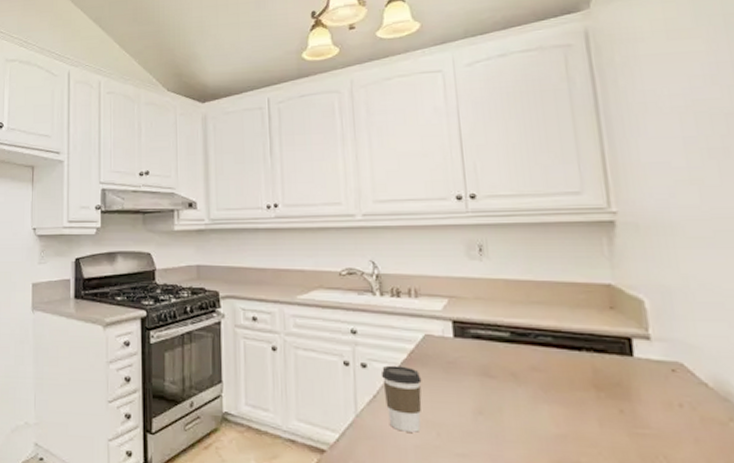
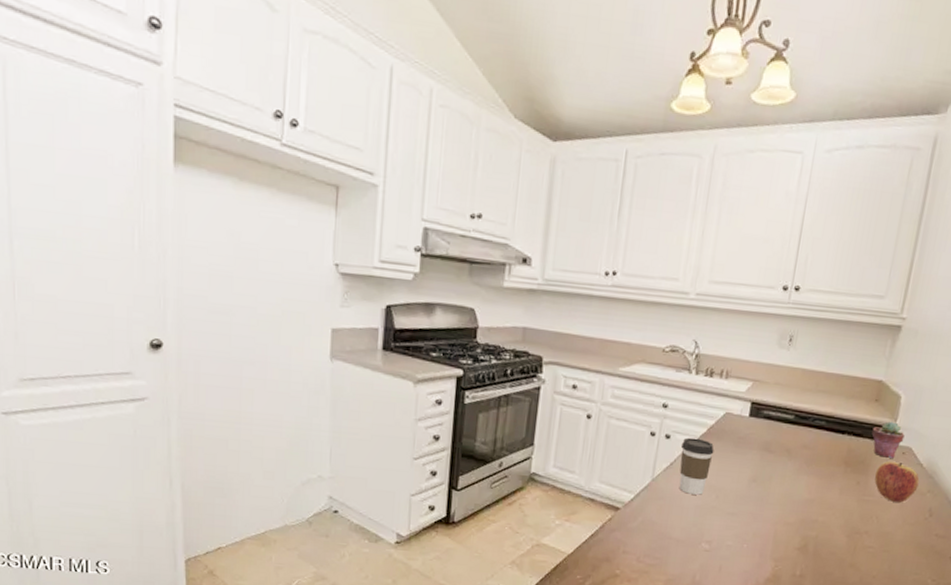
potted succulent: none [618,332,668,378] -> present [871,421,905,458]
apple: none [641,382,713,436] -> present [874,461,920,503]

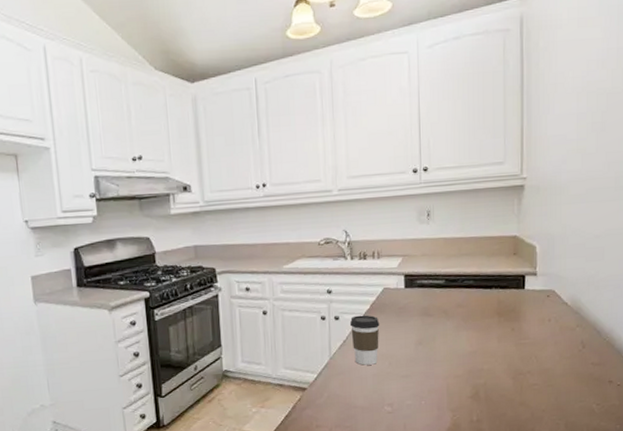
potted succulent: present [871,421,905,458] -> none [516,270,546,303]
apple: present [874,461,920,503] -> none [526,305,567,341]

